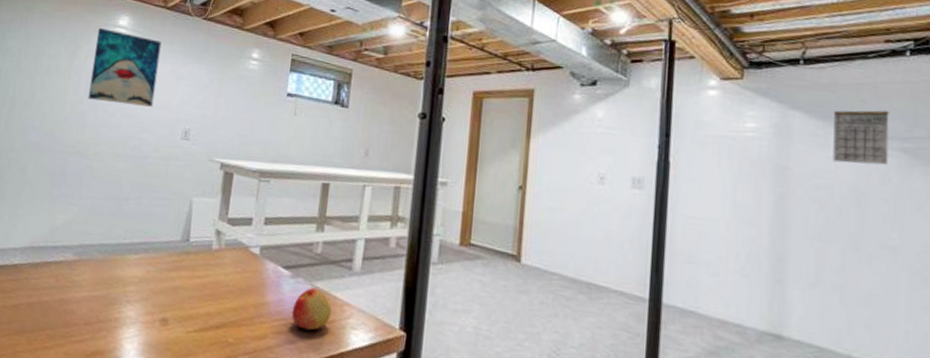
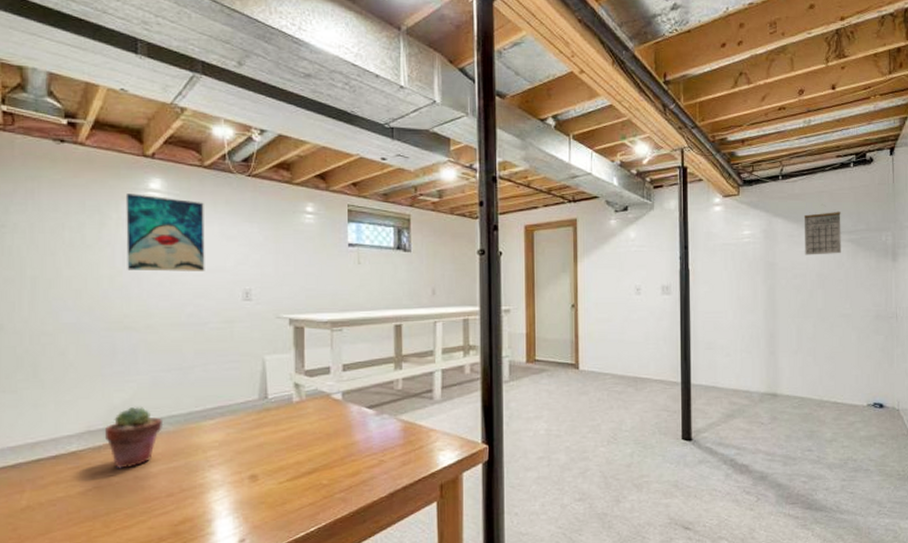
potted succulent: none [42,230,94,290] -> present [104,407,164,469]
apple: present [291,287,332,331] -> none [381,420,418,460]

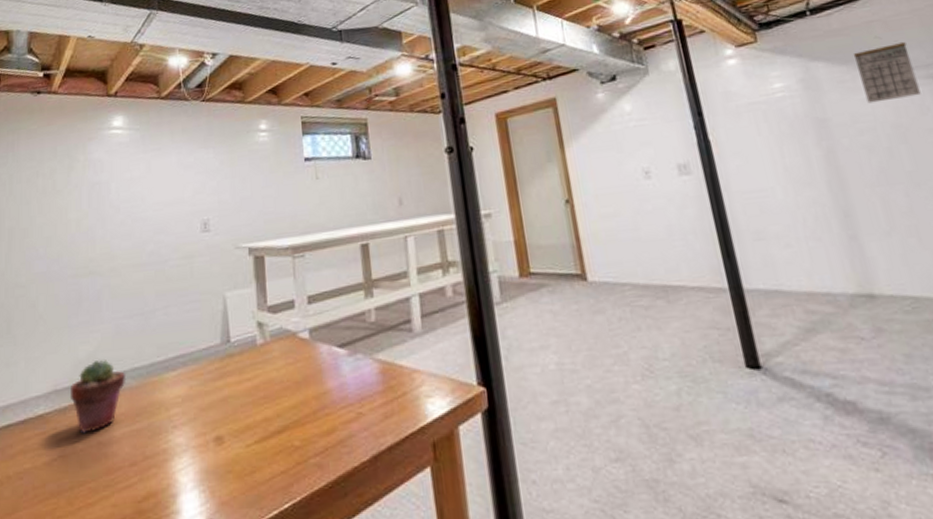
wall art: present [125,194,205,272] -> none [92,133,164,212]

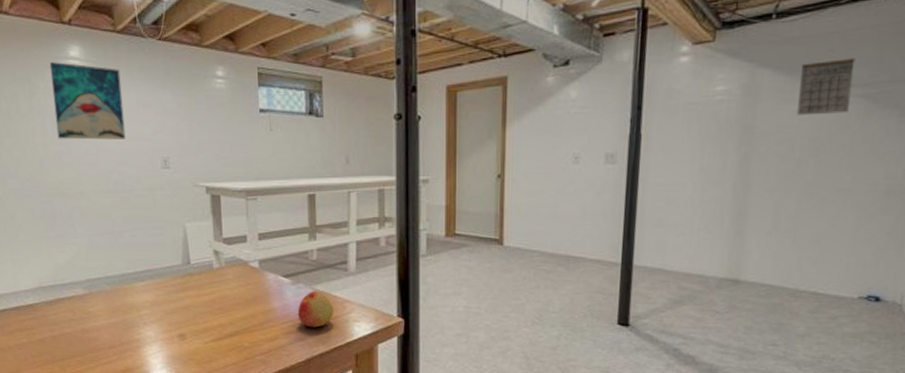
potted succulent: present [69,360,127,434] -> none [53,267,102,322]
wall art: none [92,133,164,212] -> present [49,62,126,140]
apple: none [357,360,401,412] -> present [297,290,333,328]

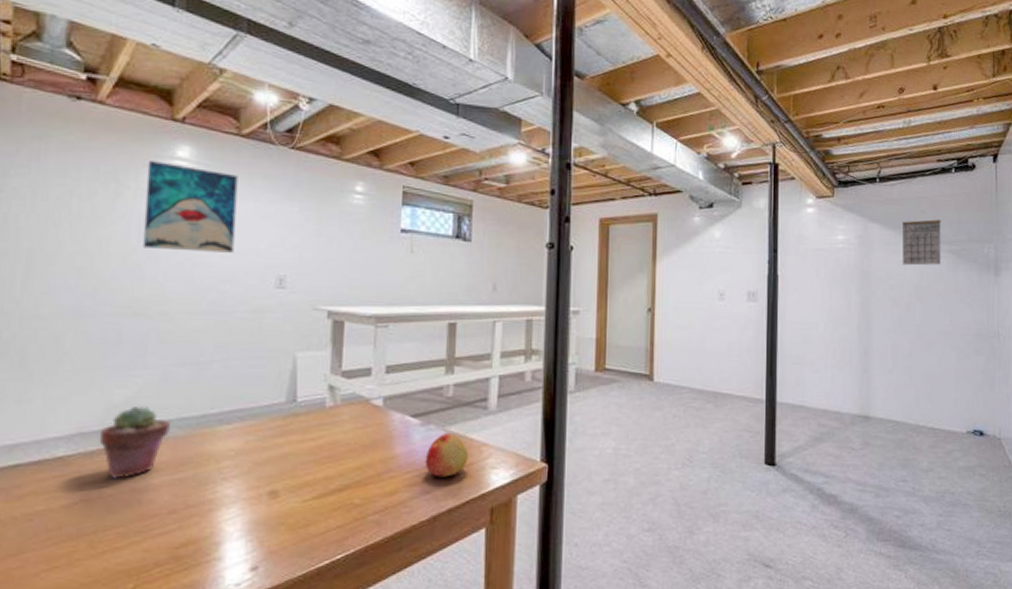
potted succulent: none [53,267,102,322] -> present [99,407,172,479]

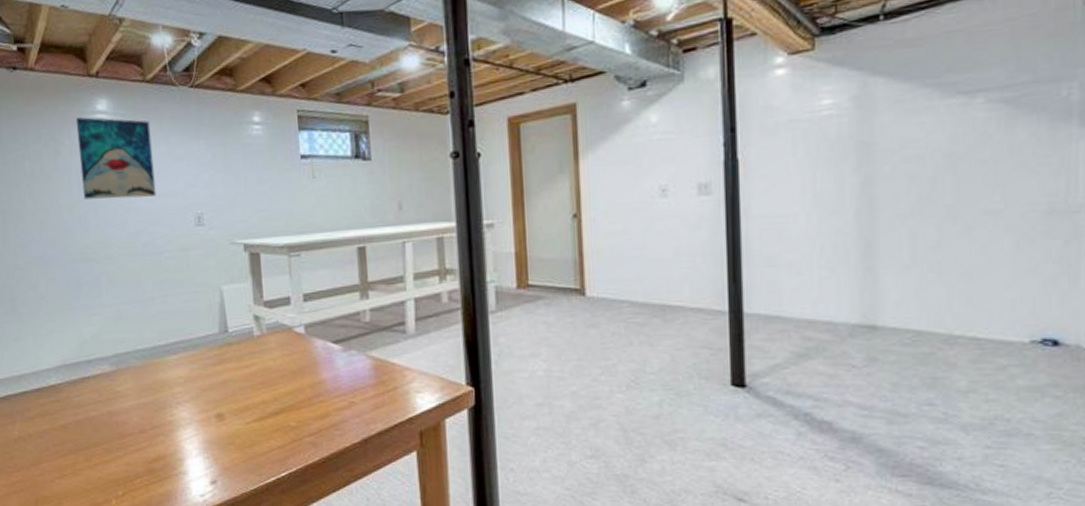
potted succulent: present [99,407,172,479] -> none [77,341,131,404]
apple: present [425,432,468,478] -> none [350,357,392,402]
calendar: present [902,219,941,266] -> none [921,57,986,128]

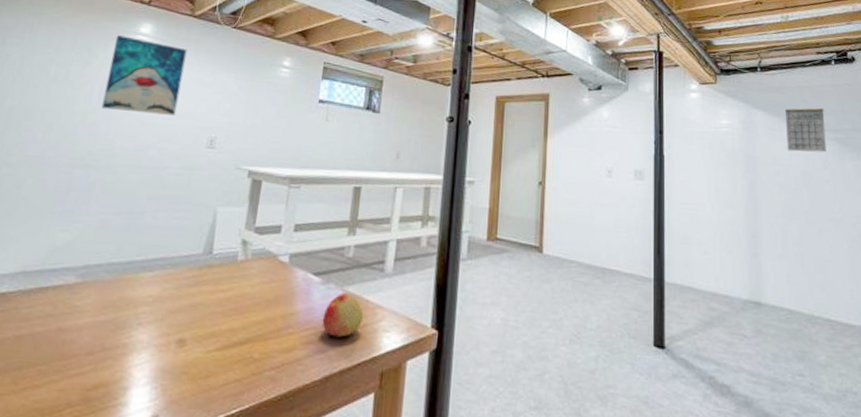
apple: none [350,357,392,402] -> present [322,292,363,338]
calendar: none [921,57,986,128] -> present [784,107,826,153]

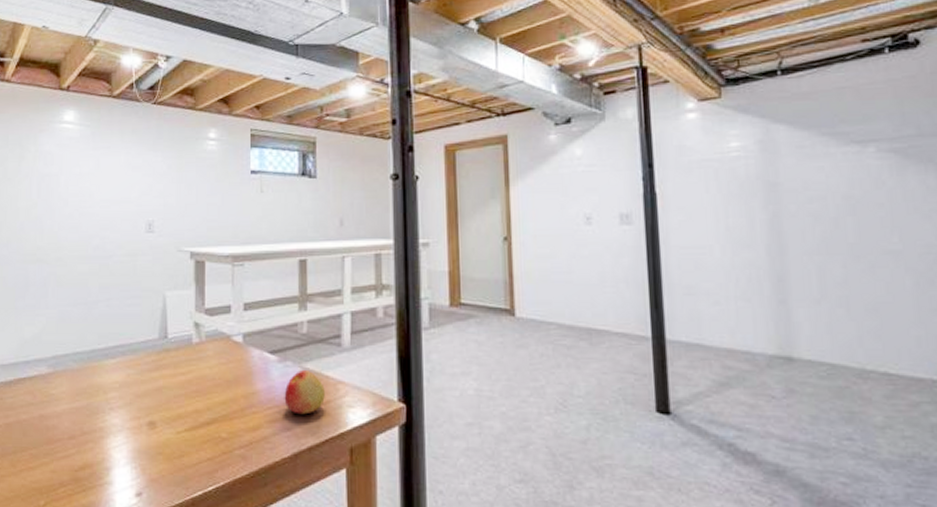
wall art: present [101,35,187,115] -> none [41,126,112,203]
calendar: present [784,107,826,153] -> none [817,111,879,172]

